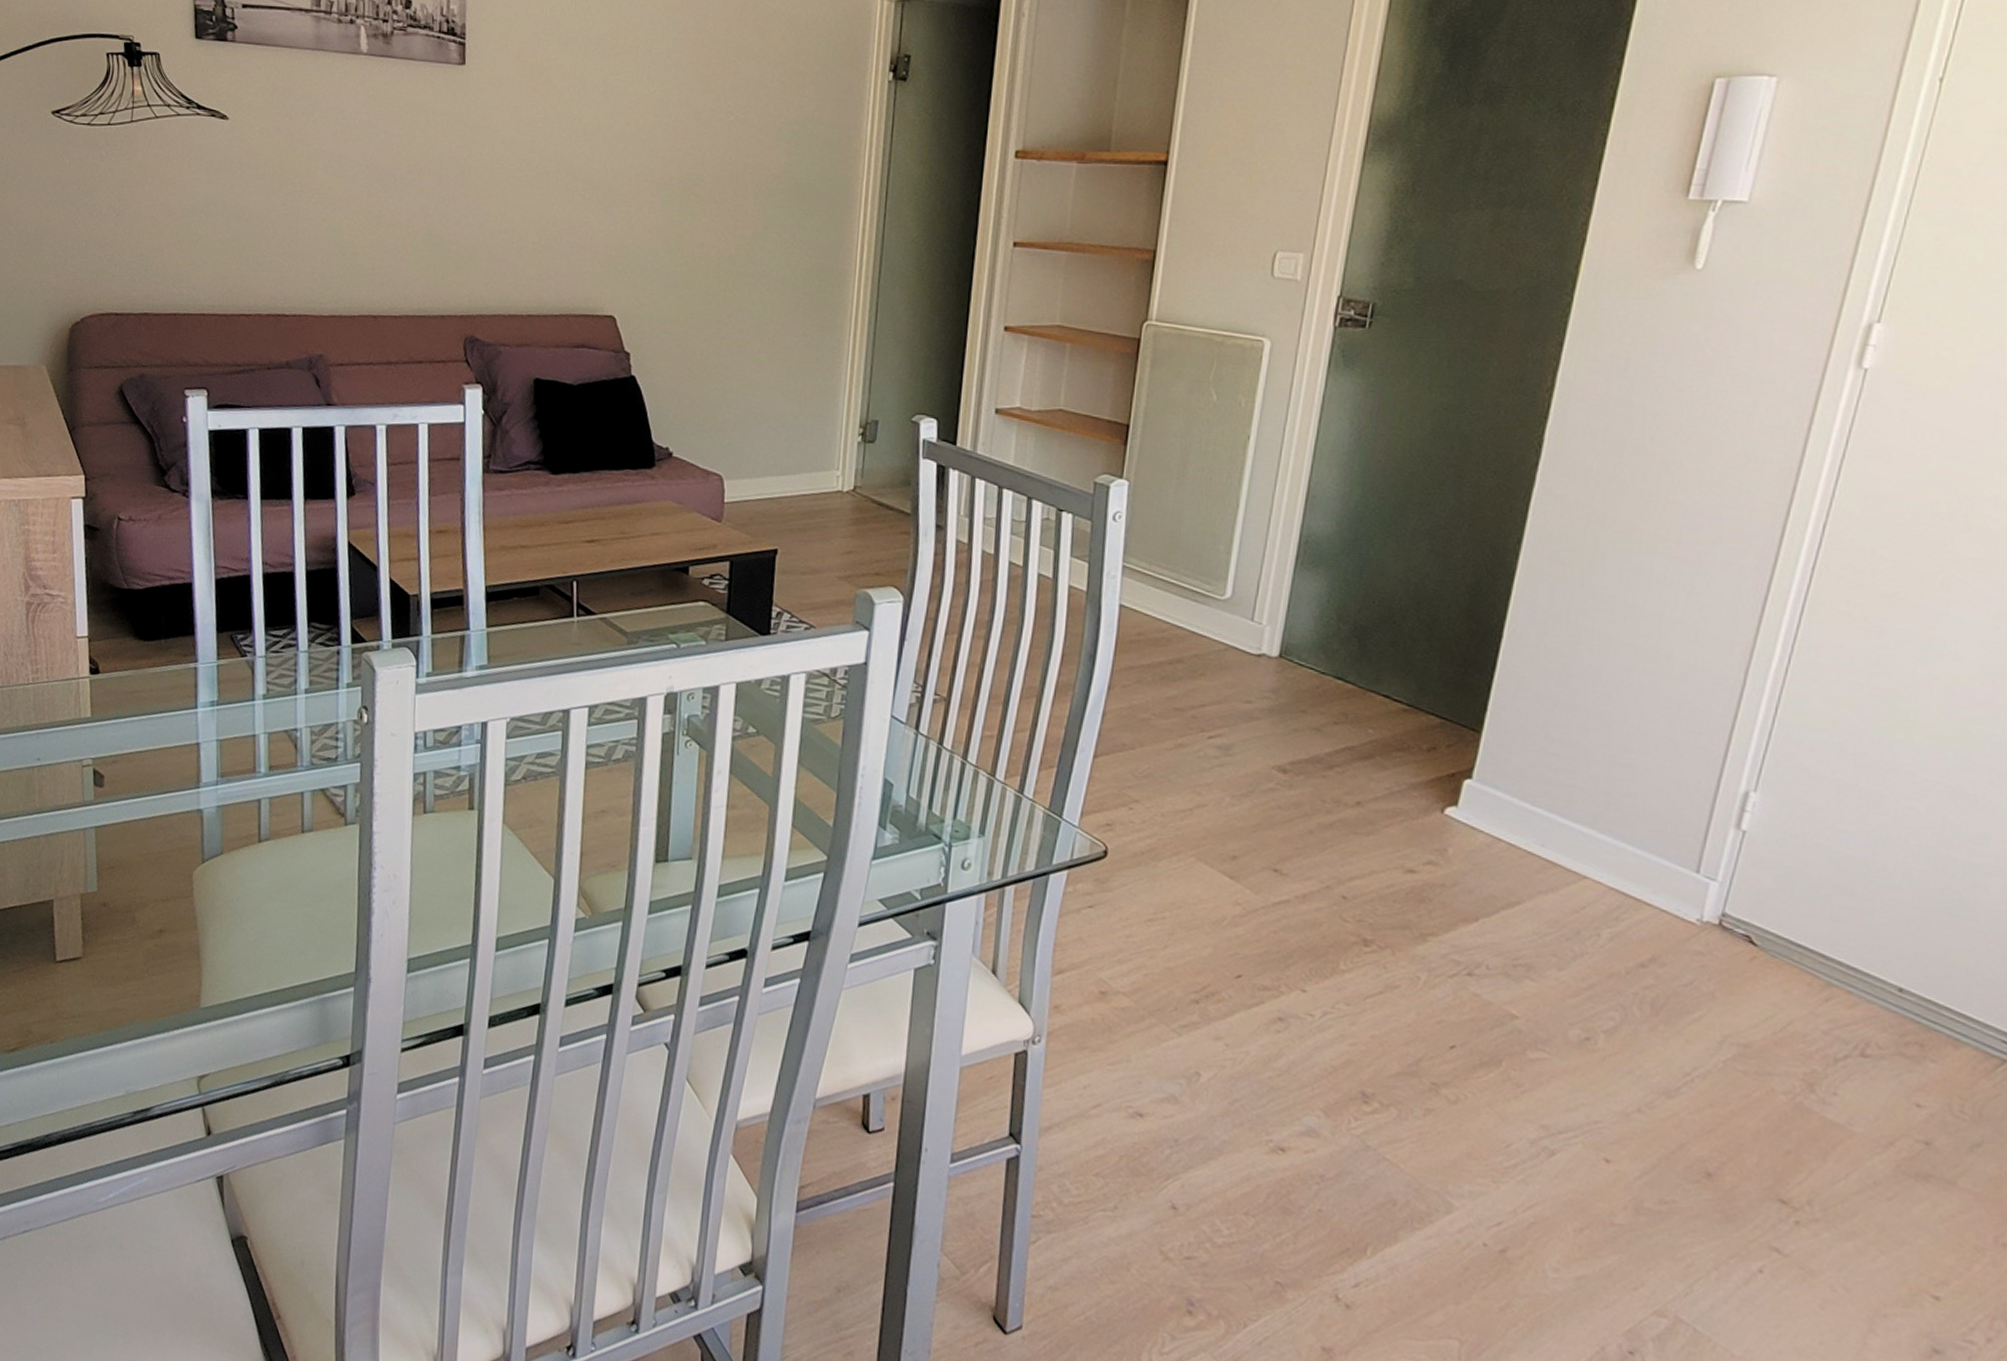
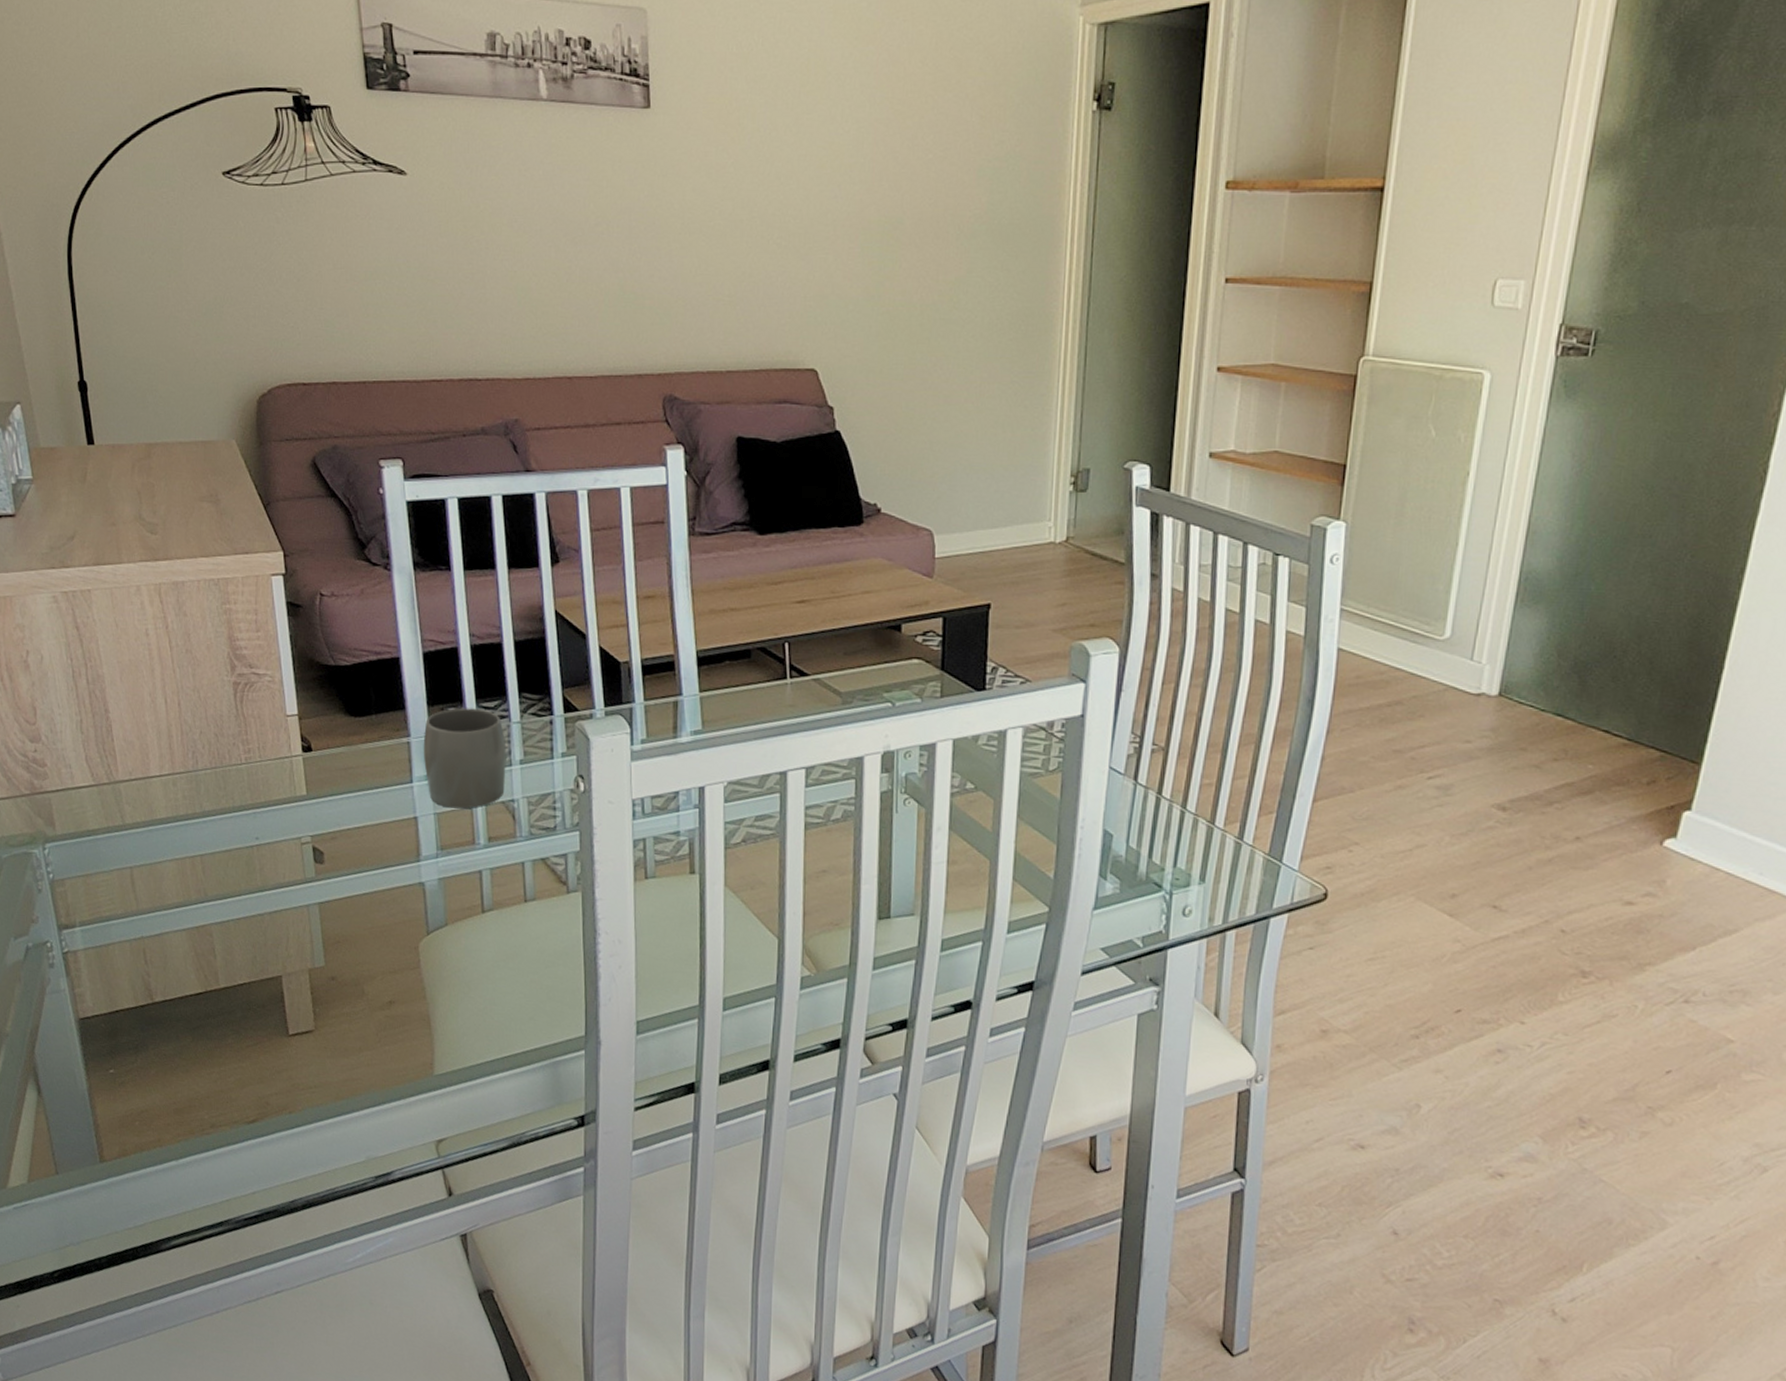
mug: none [209,635,293,737] -> present [423,707,506,809]

